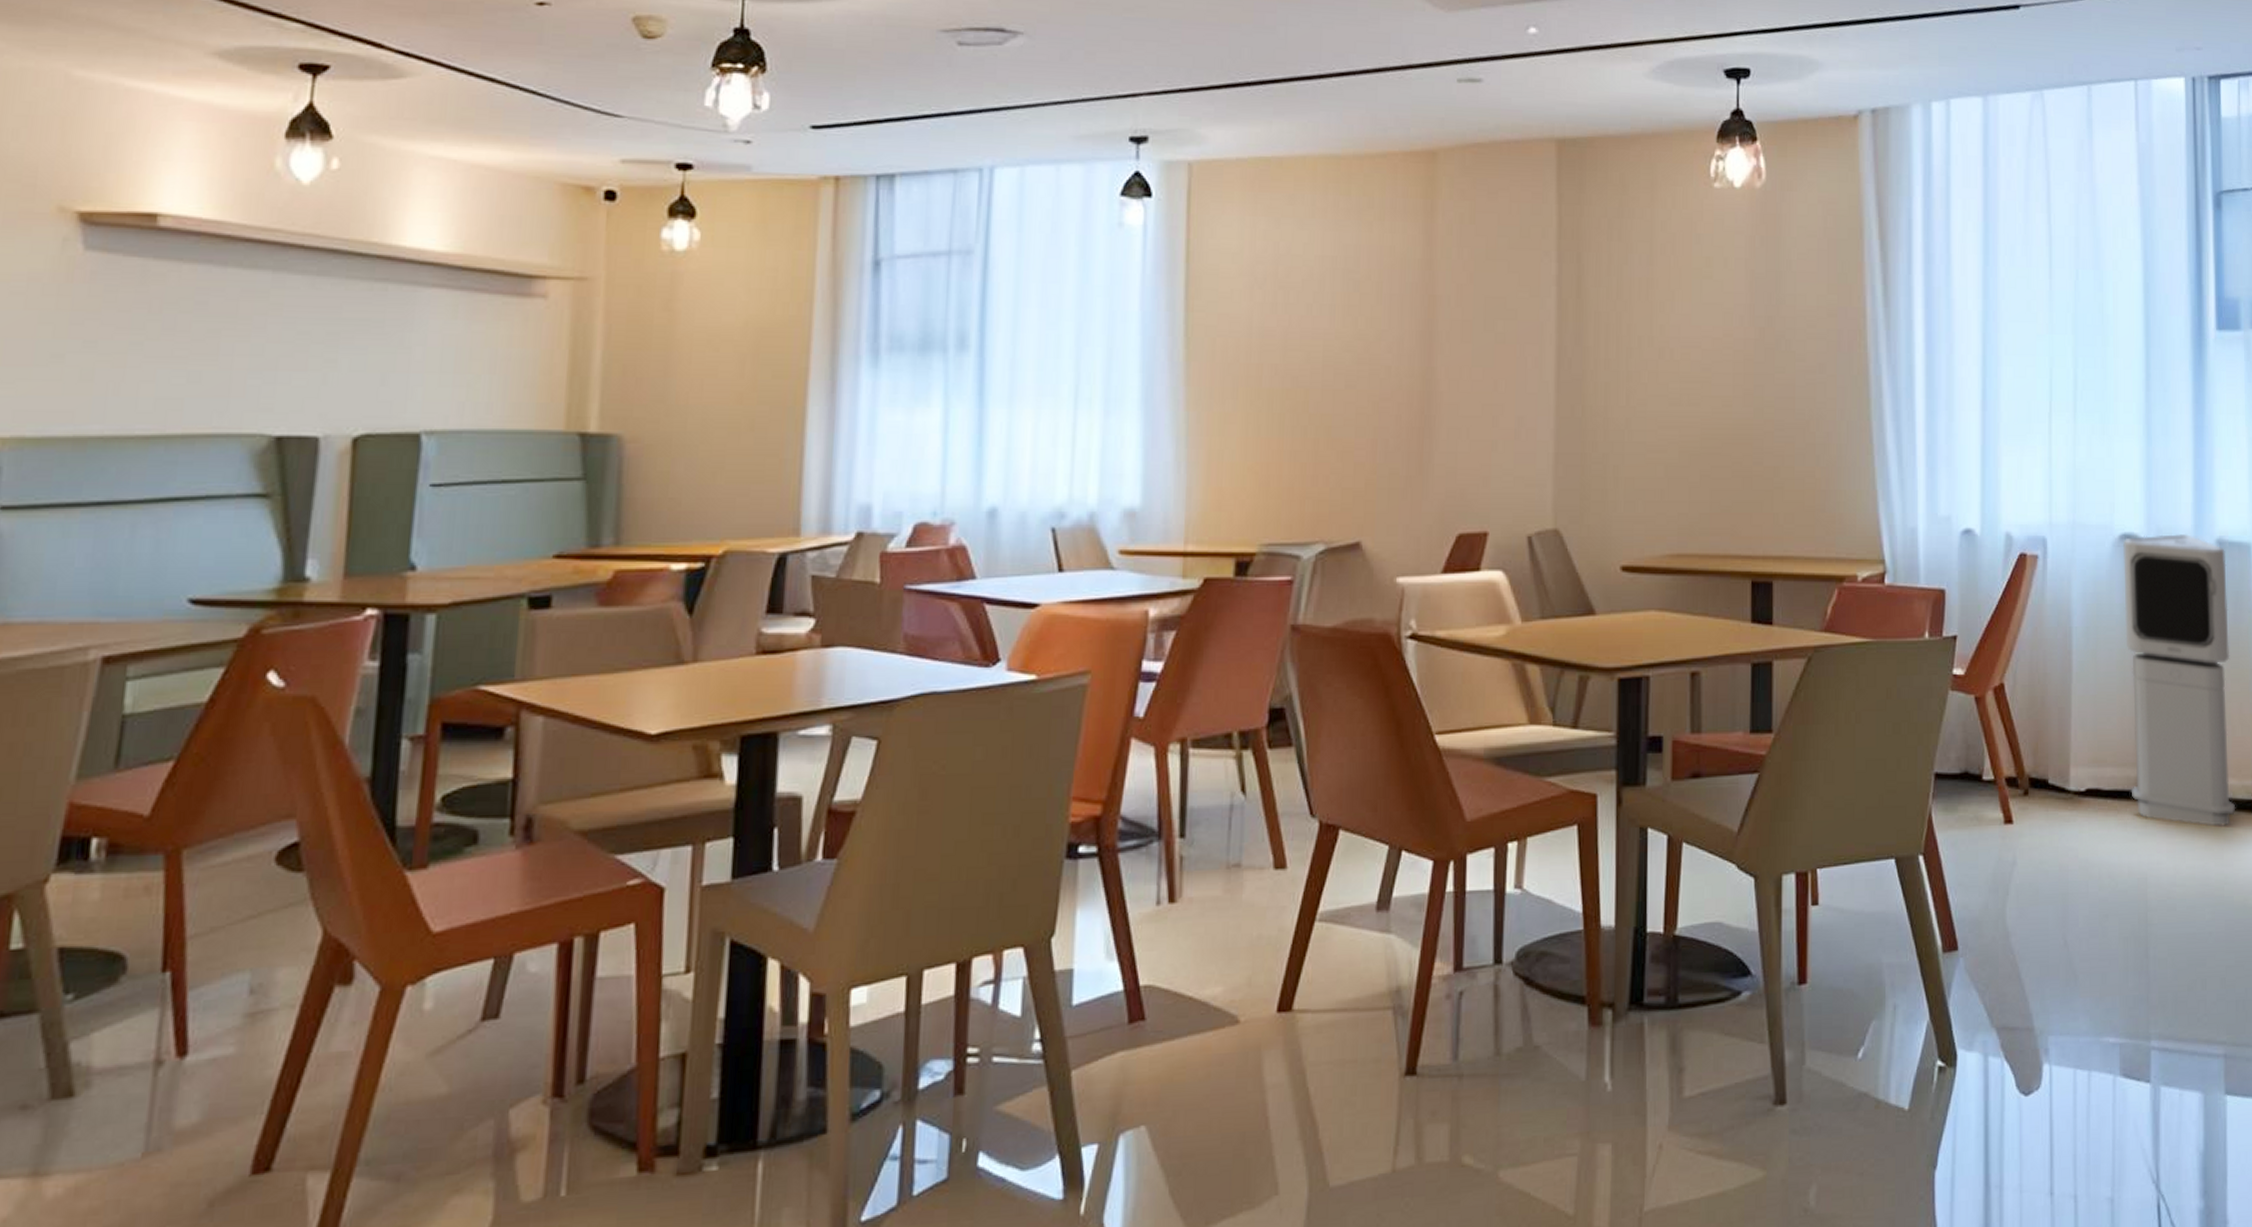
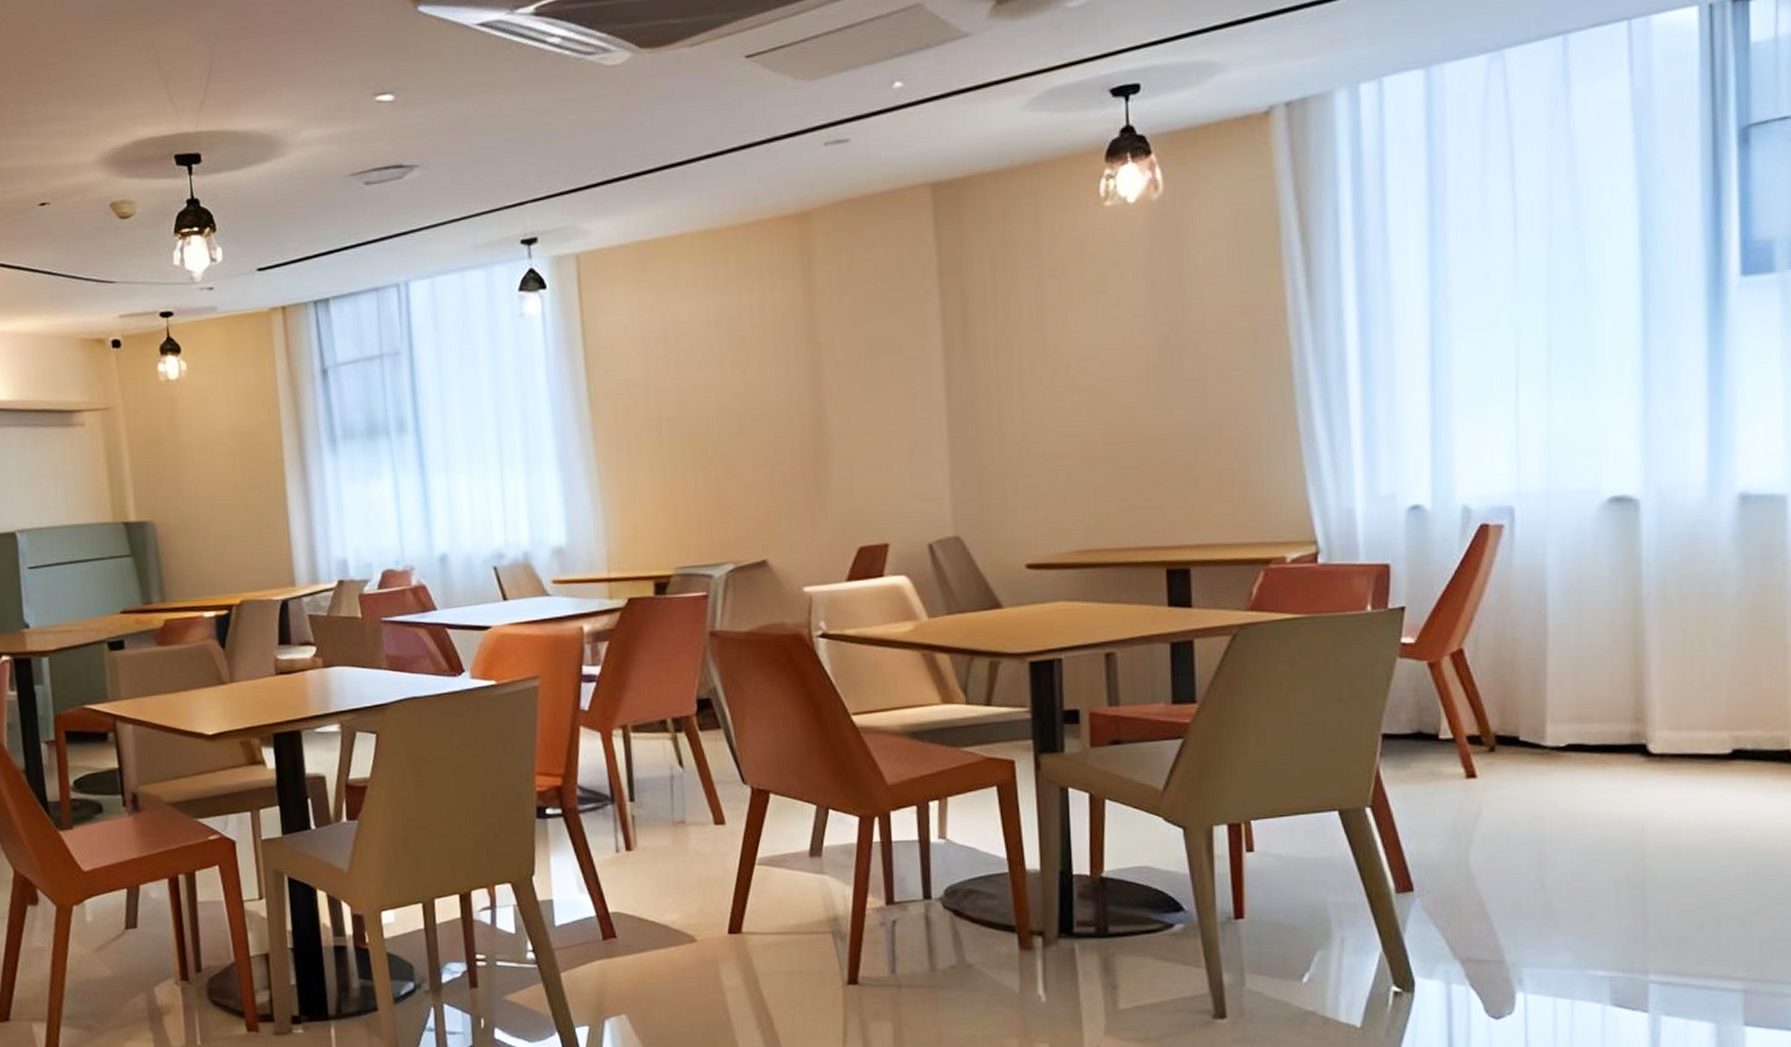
air purifier: present [2123,534,2236,827] -> none [1613,491,1762,777]

